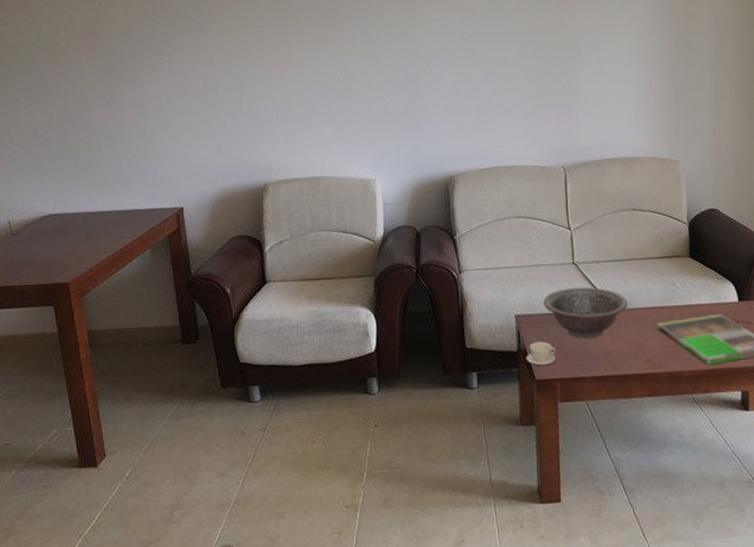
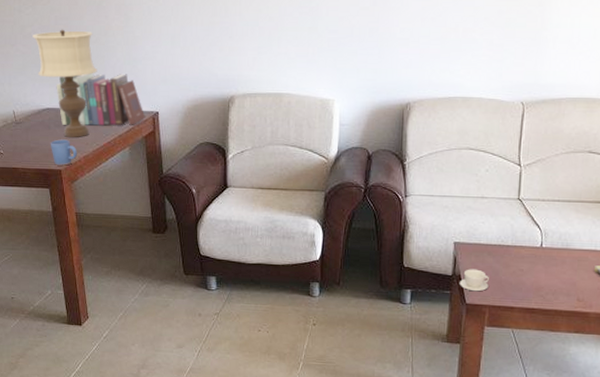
table lamp: none [32,127,110,245] -> present [33,29,97,137]
mug: none [54,247,89,278] -> present [50,139,78,166]
books: none [61,169,168,231] -> present [56,73,146,126]
decorative bowl: present [543,286,628,338] -> none [483,222,568,272]

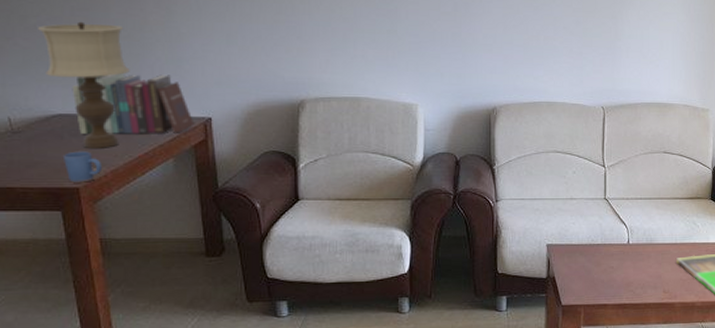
teacup: present [459,269,489,291] -> none [554,270,582,291]

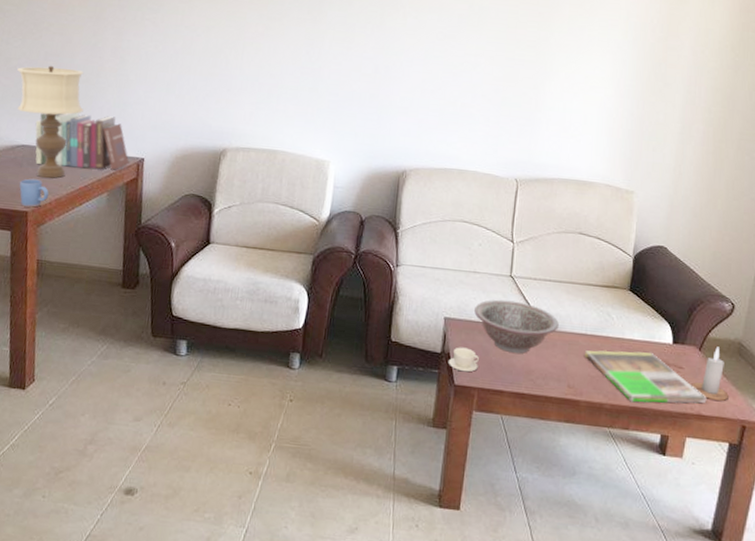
teacup: none [554,270,582,291] -> present [448,347,479,372]
decorative bowl: none [574,221,652,269] -> present [474,299,559,354]

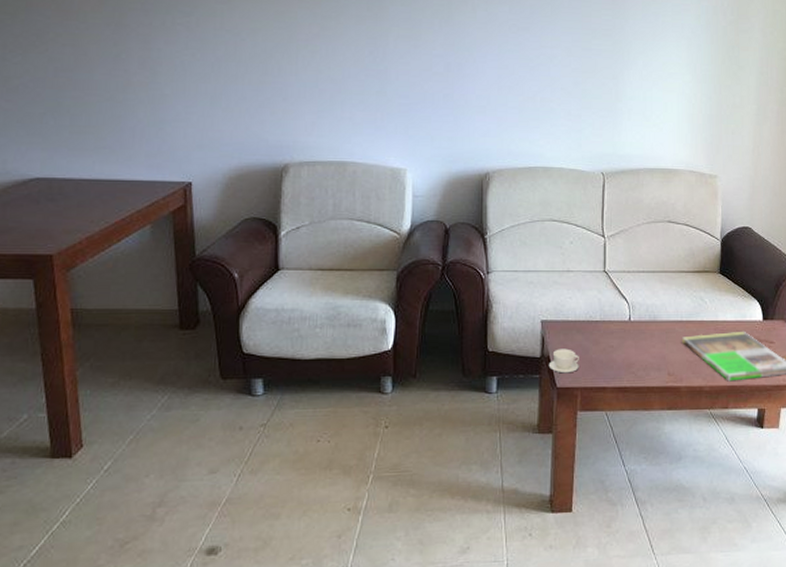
table lamp: present [17,65,84,178] -> none [20,82,111,214]
mug: present [19,178,49,208] -> none [37,216,78,249]
books: present [35,112,130,170] -> none [51,136,174,199]
decorative bowl: present [474,299,559,354] -> none [571,296,655,348]

